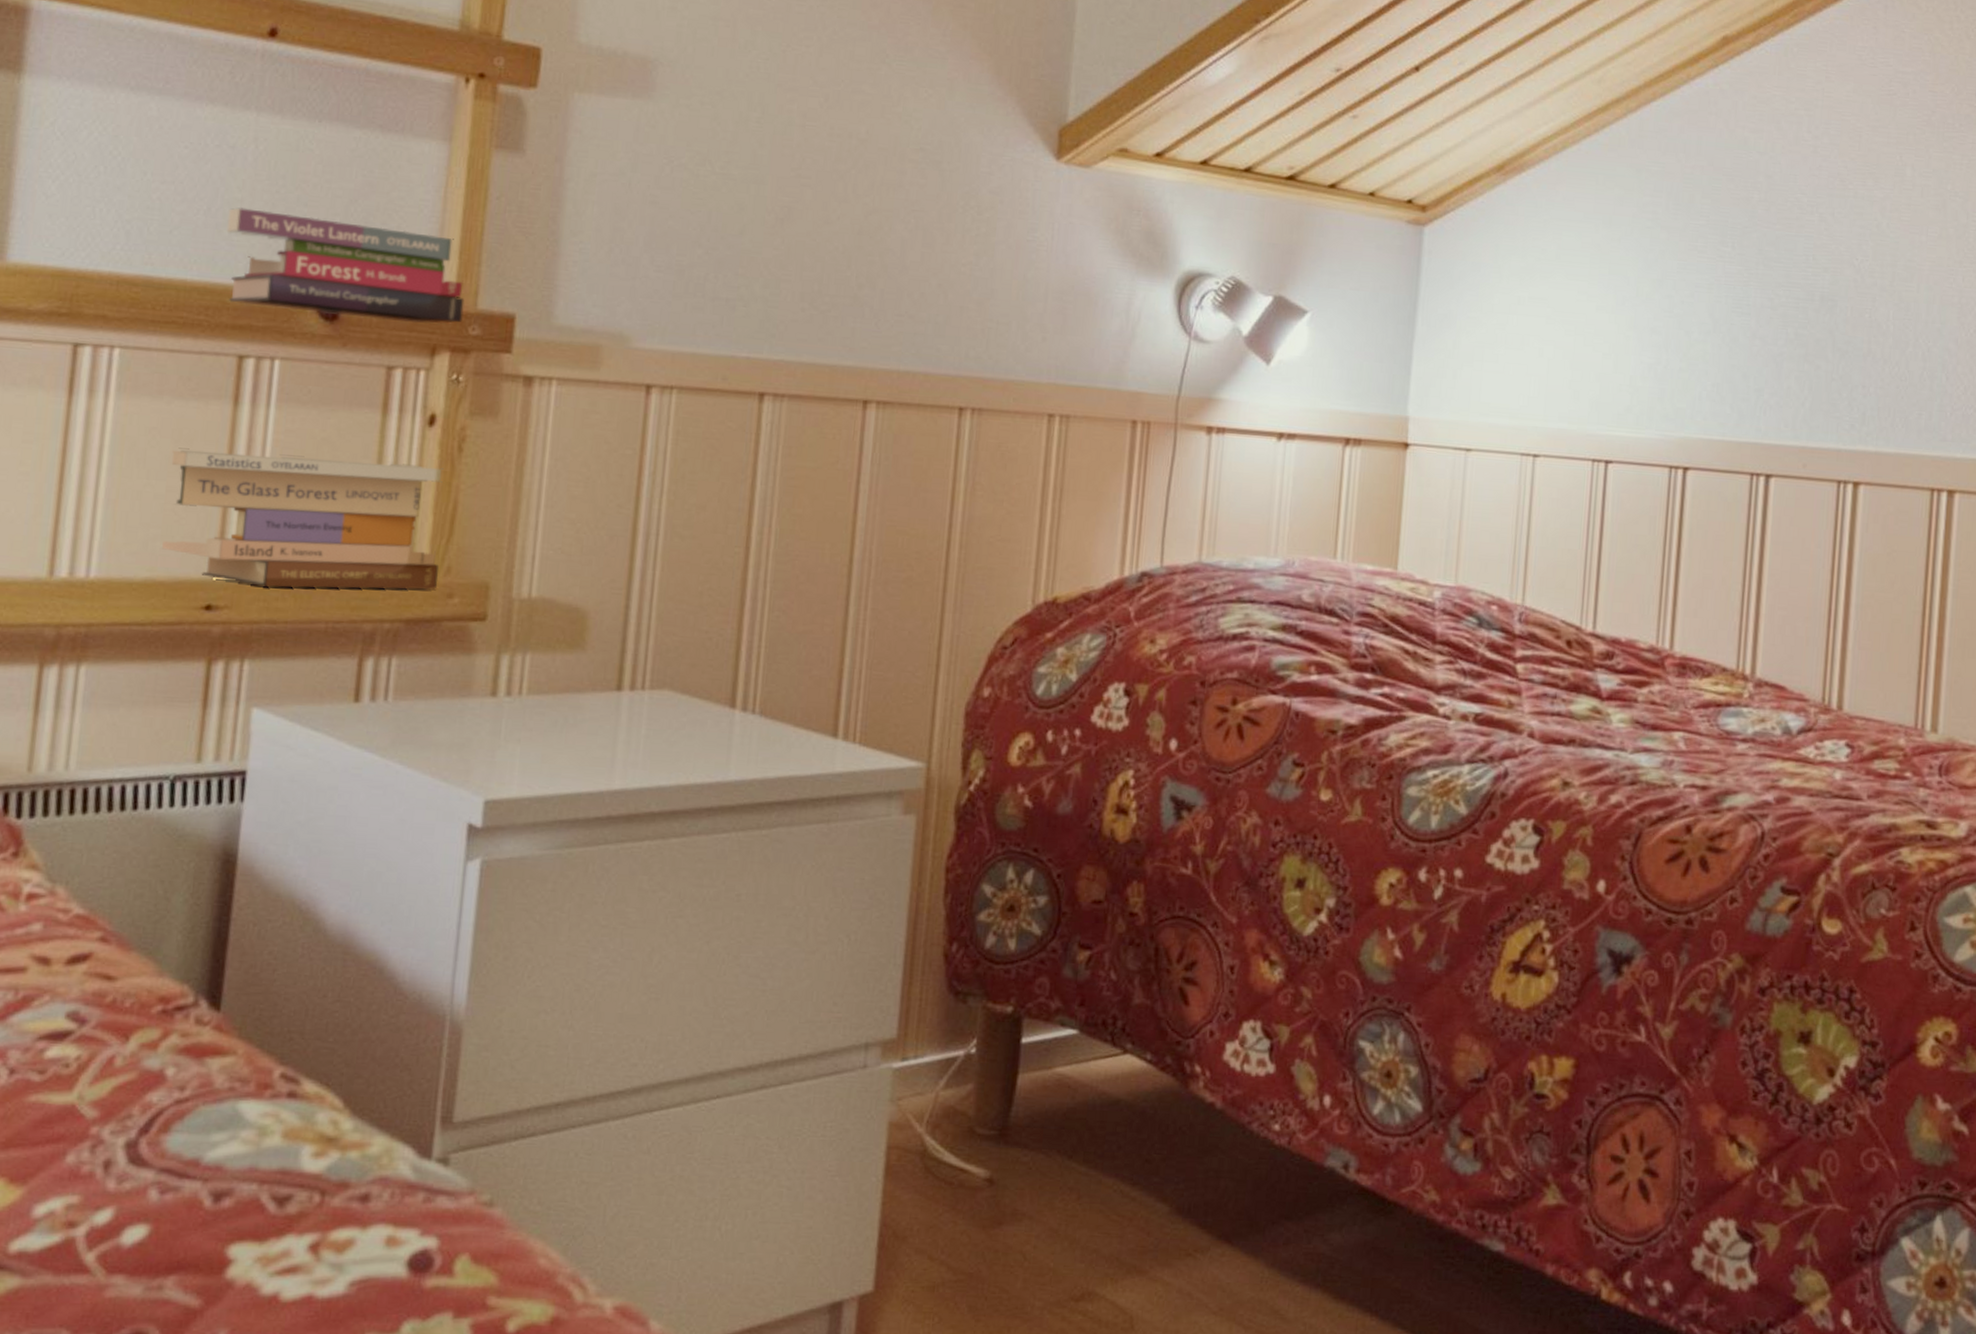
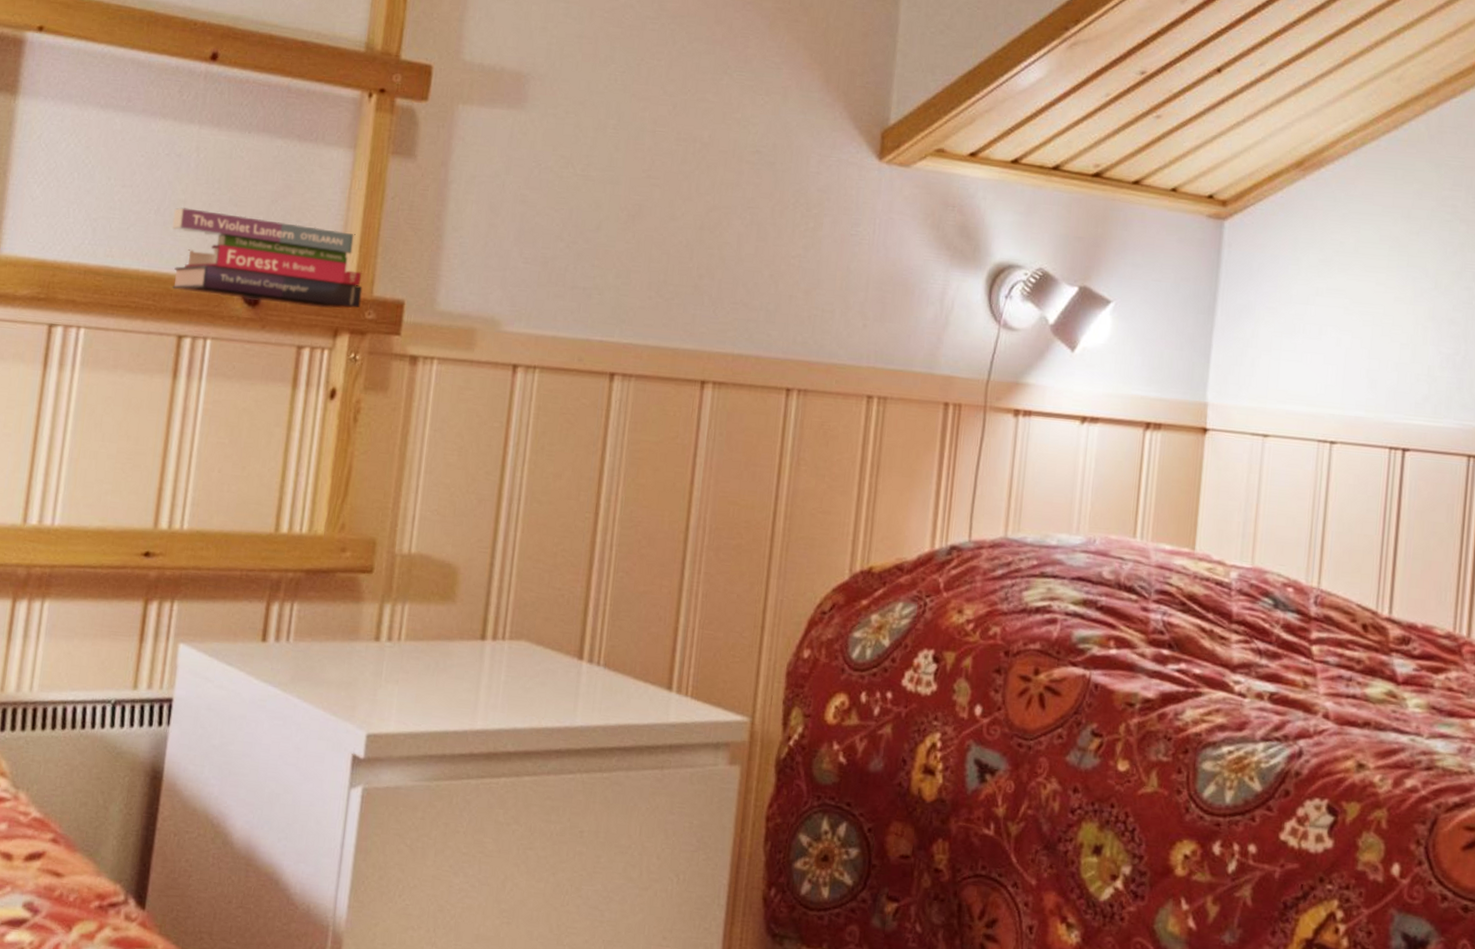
books: present [162,447,444,590] -> none [112,415,341,544]

